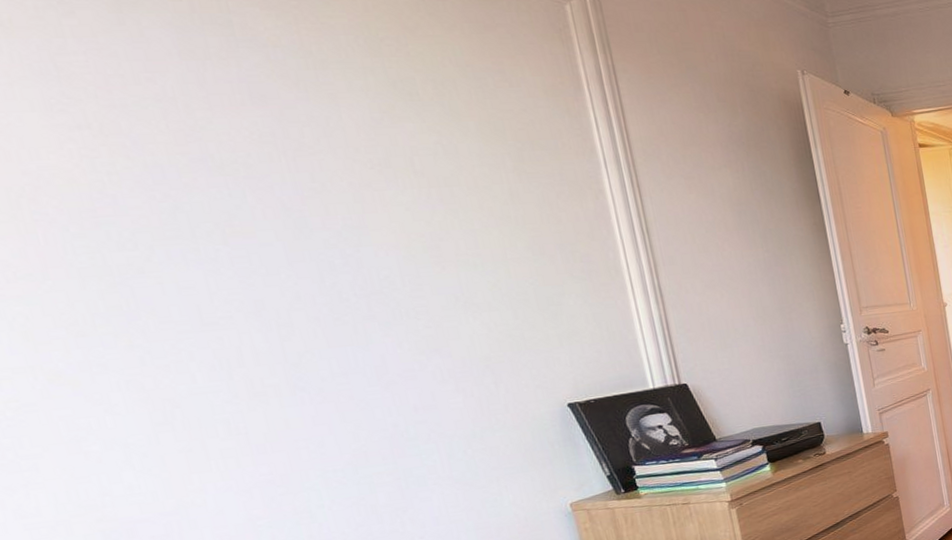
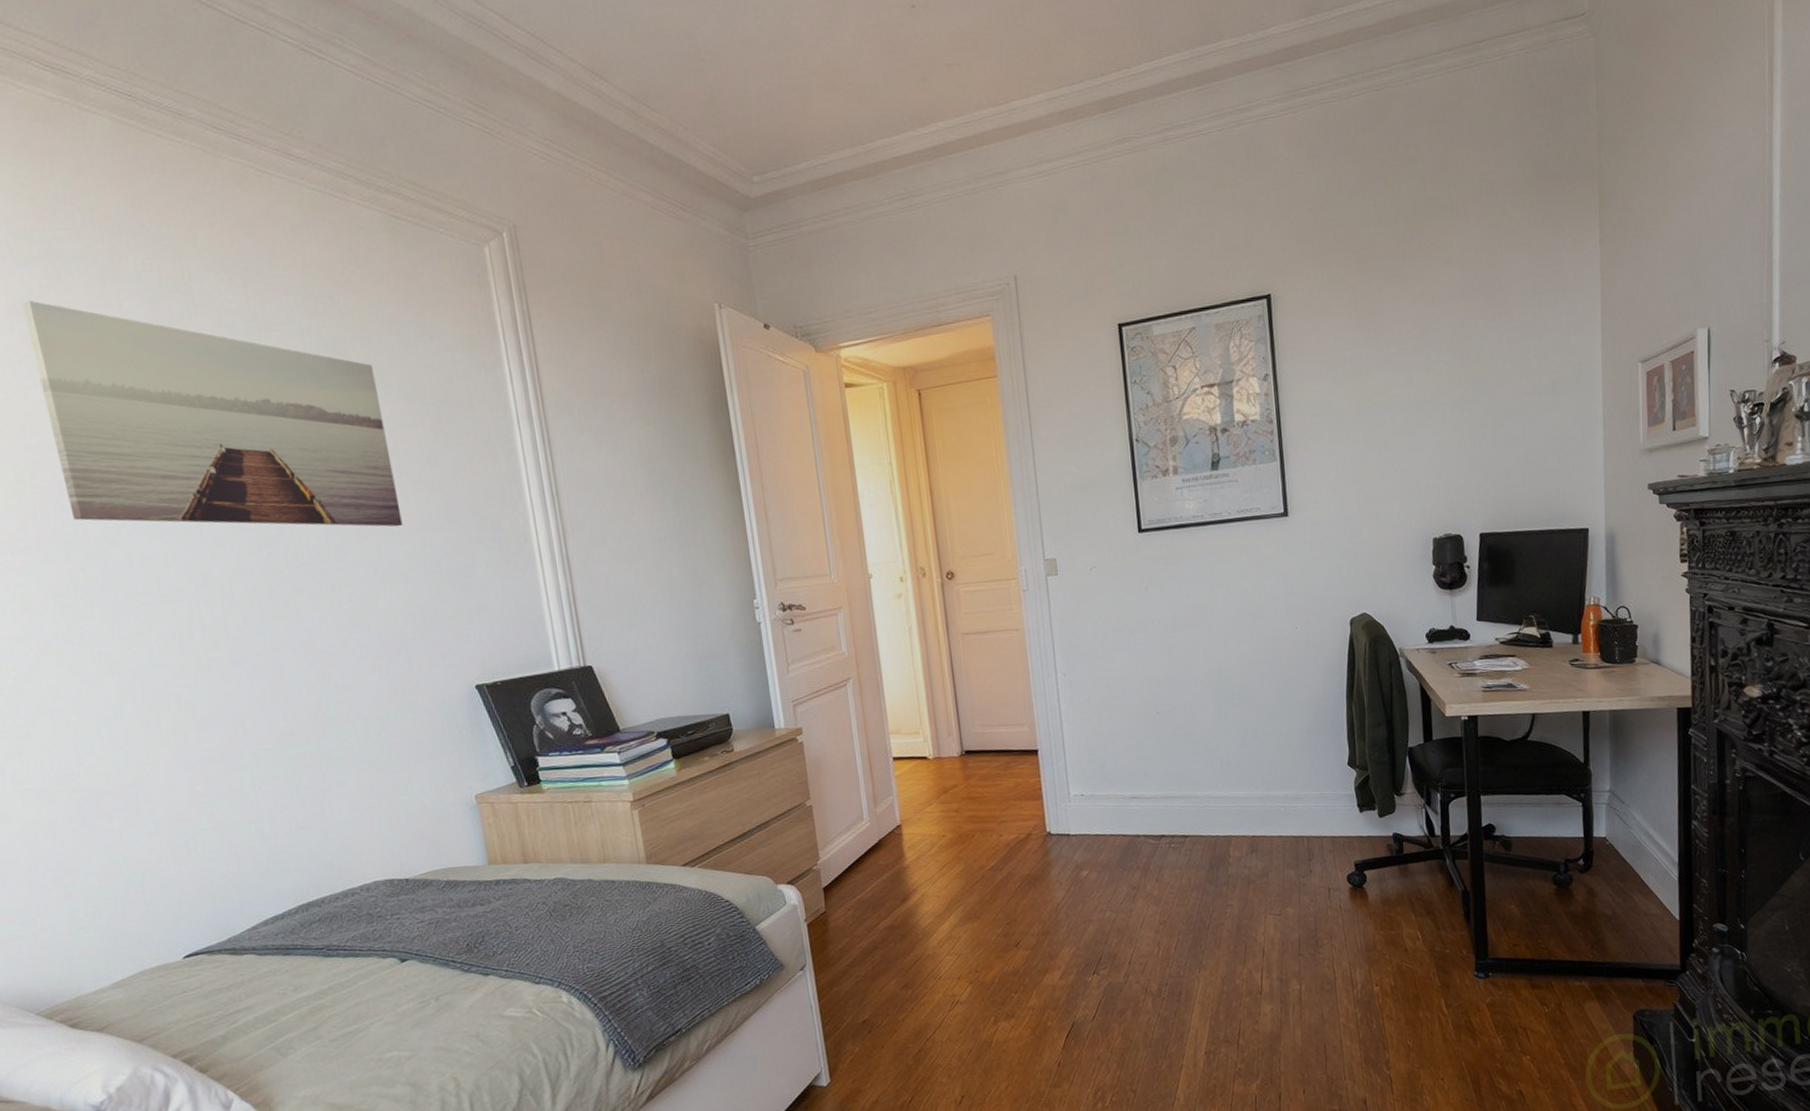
wall art: none [11,20,485,259] -> present [21,300,403,527]

